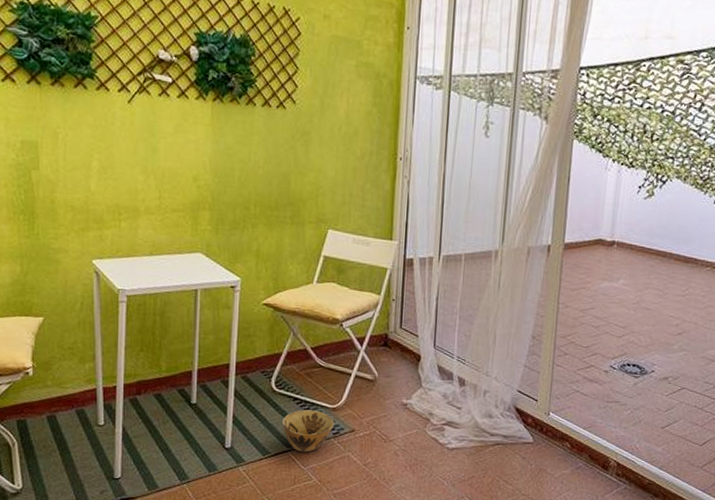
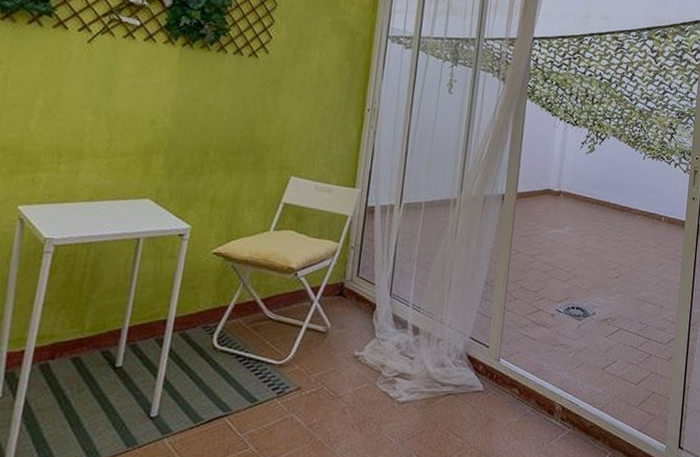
woven basket: present [282,409,335,453] -> none [220,367,280,416]

